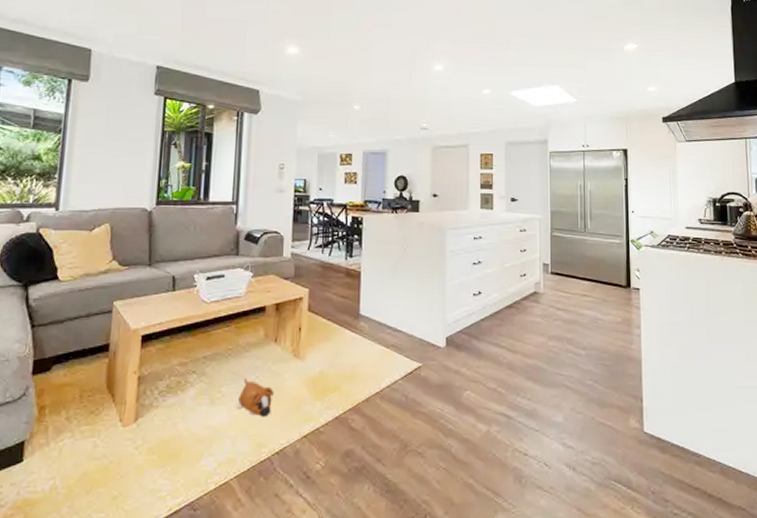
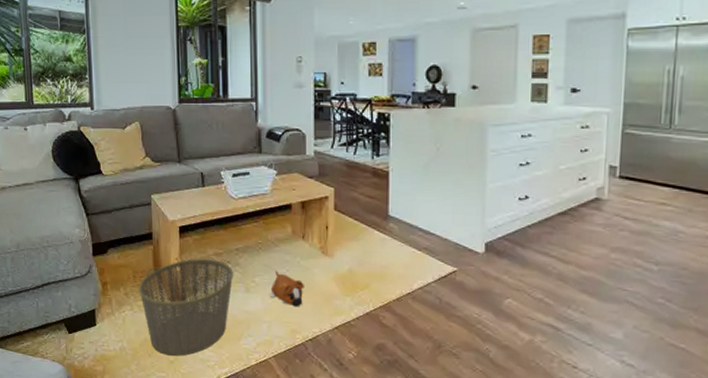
basket: none [84,371,199,490] -> present [138,259,234,356]

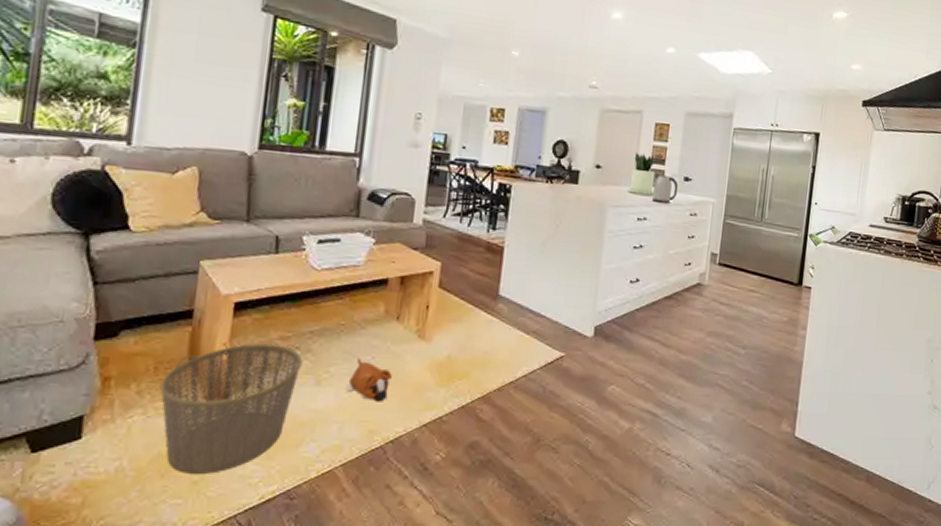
planter: none [508,68,538,112] -> present [627,153,656,196]
kettle: none [535,88,565,117] -> present [651,174,679,203]

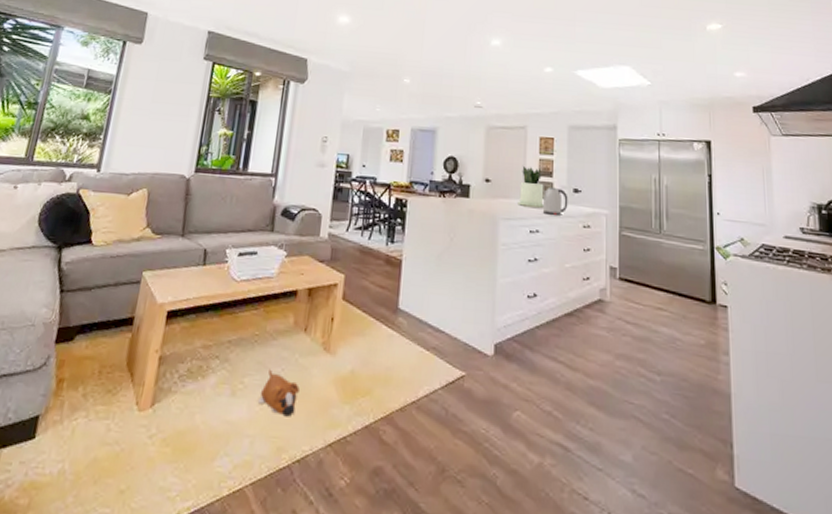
basket: present [159,344,303,474] -> none [100,351,221,483]

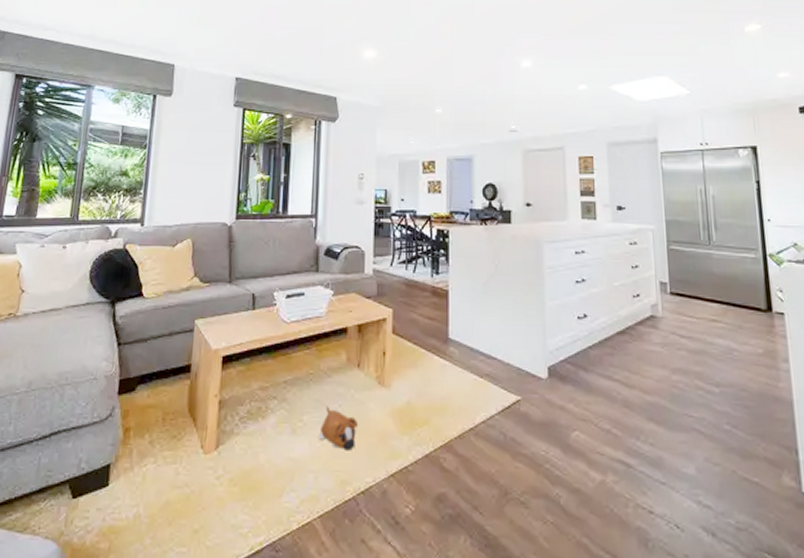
planter: present [518,166,544,209] -> none [561,186,588,229]
kettle: present [542,186,568,215] -> none [586,206,613,234]

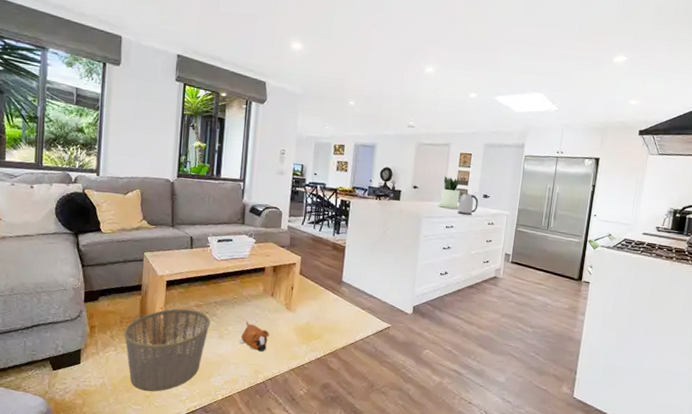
basket: none [166,395,280,523] -> present [124,308,211,392]
planter: none [561,186,588,229] -> present [438,176,461,210]
kettle: none [586,206,613,234] -> present [457,192,479,215]

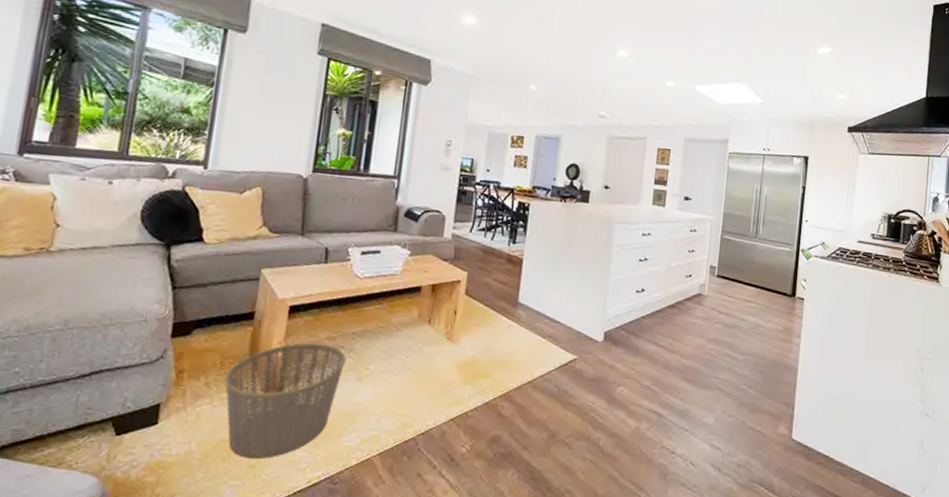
dog toy: present [239,321,269,352] -> none [383,356,424,398]
planter: present [438,176,461,210] -> none [633,175,659,214]
kettle: present [457,192,479,215] -> none [655,194,679,220]

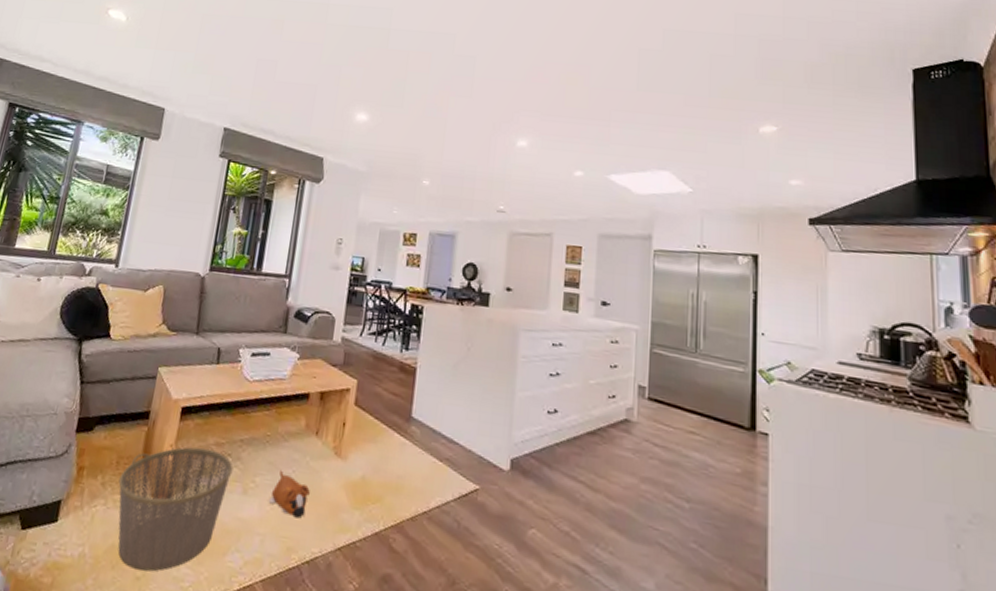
dog toy: none [383,356,424,398] -> present [268,470,310,519]

